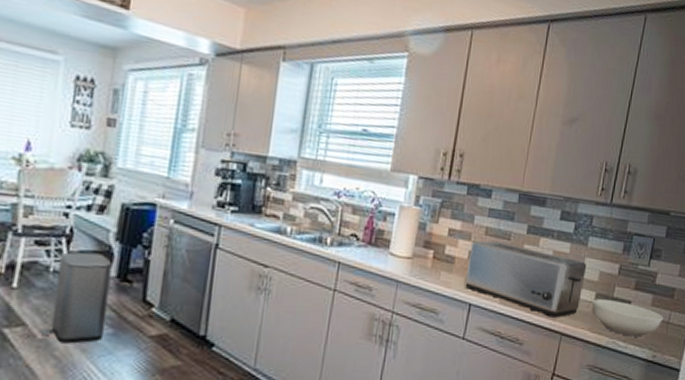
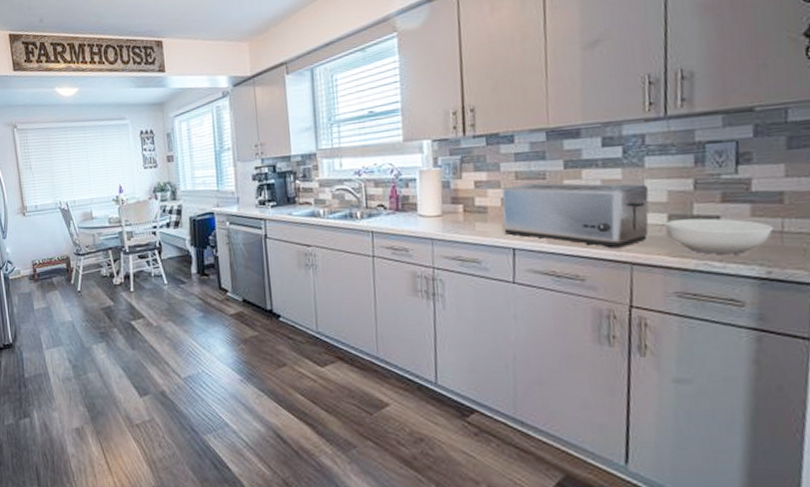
pedal bin: present [40,252,113,344] -> none [154,257,196,328]

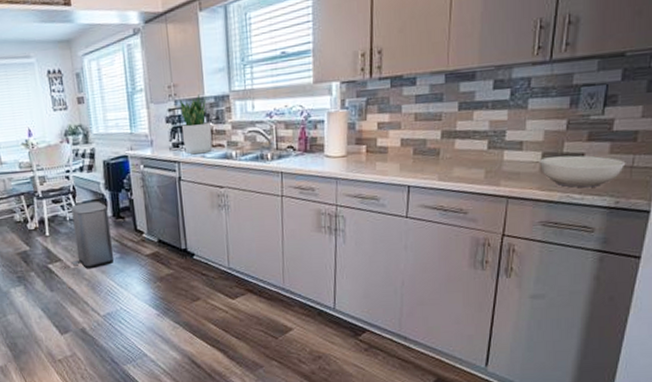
pedal bin: none [154,257,196,328] -> present [71,201,113,269]
planter: none [266,153,299,212] -> present [180,94,212,155]
toaster: present [501,183,649,248] -> none [401,124,529,184]

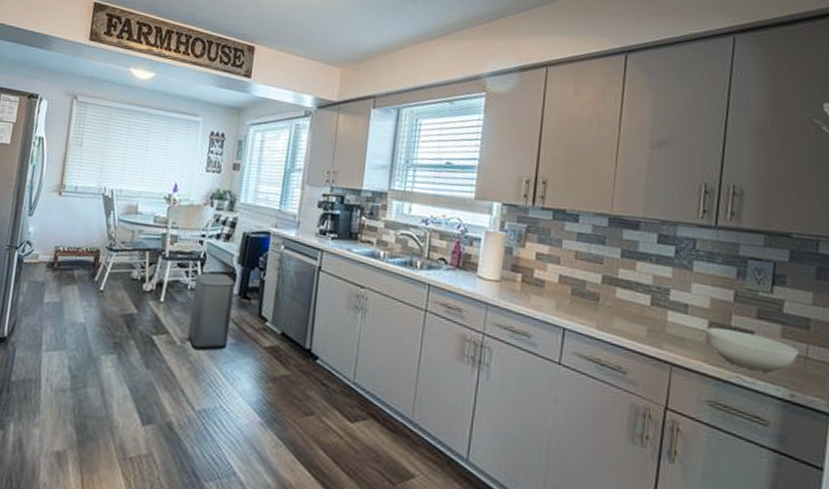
planter: present [180,94,212,155] -> none [331,186,365,248]

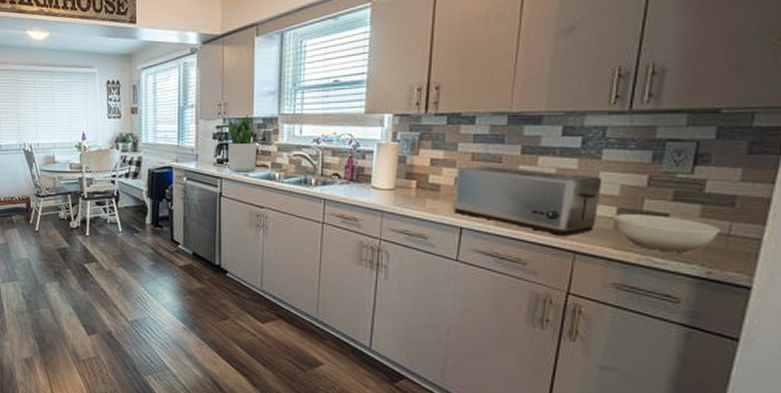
pedal bin: present [179,273,235,351] -> none [107,207,147,273]
planter: none [331,186,365,248] -> present [227,114,256,172]
toaster: none [557,264,695,346] -> present [454,166,603,236]

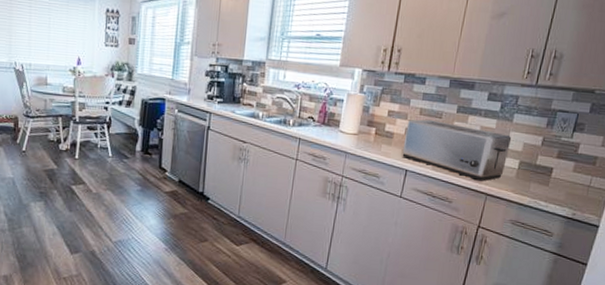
planter: present [227,114,256,172] -> none [217,56,246,110]
bowl: present [613,214,721,253] -> none [516,166,585,198]

